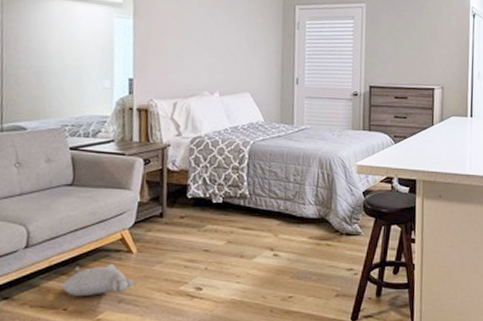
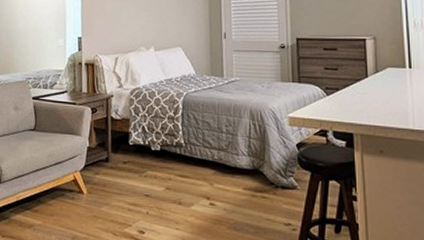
plush toy: present [61,264,134,296] -> none [26,203,85,231]

